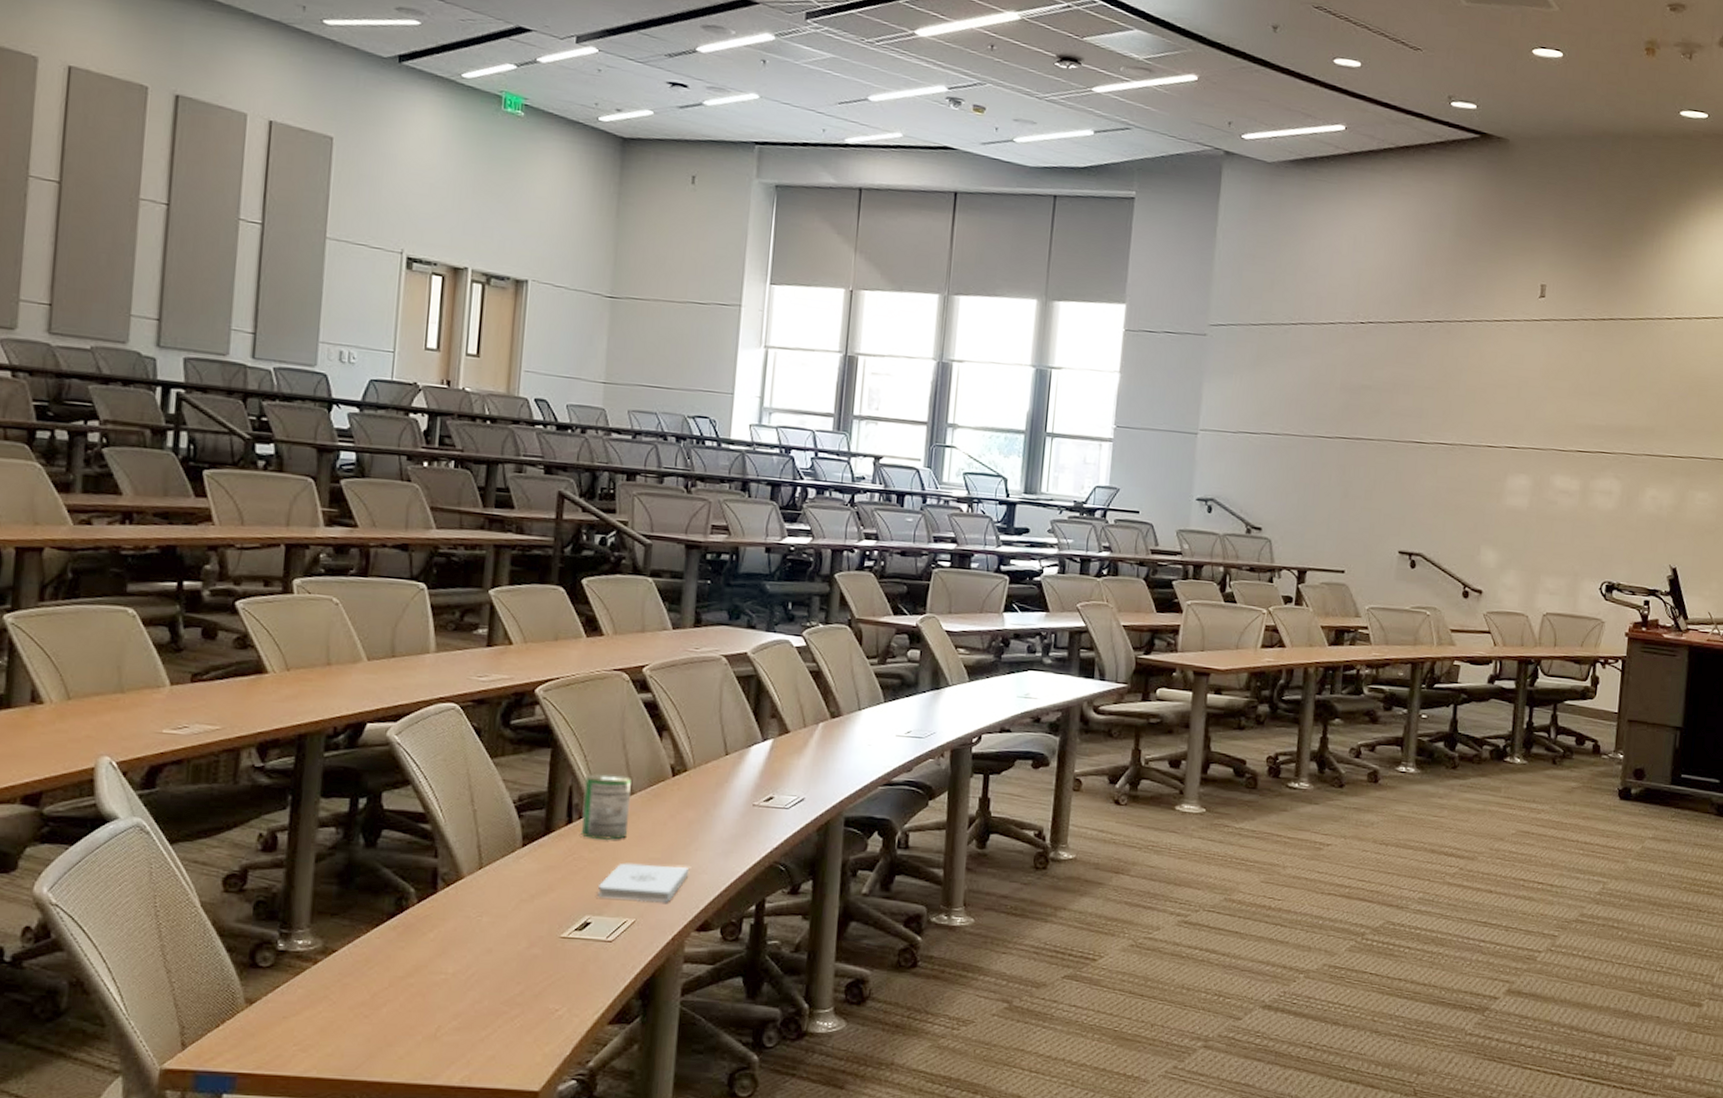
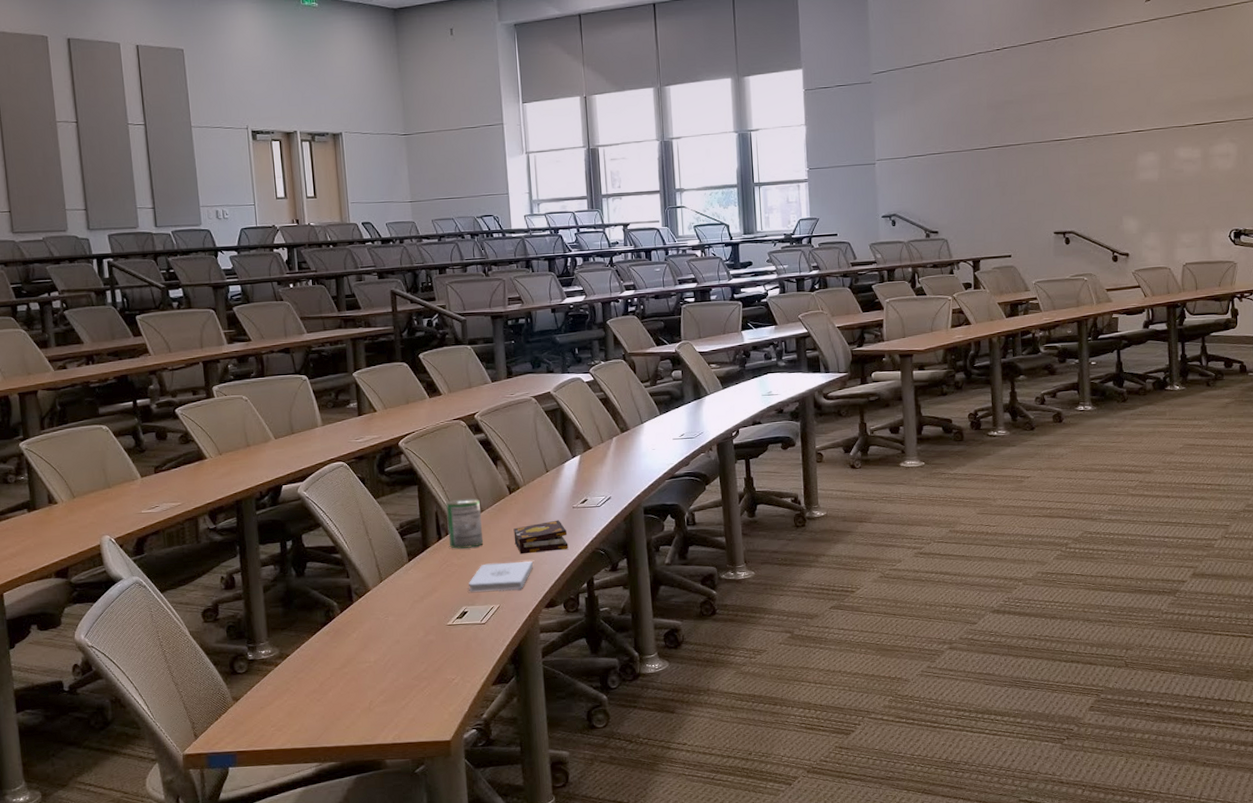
book: none [668,818,741,859] -> present [513,520,569,554]

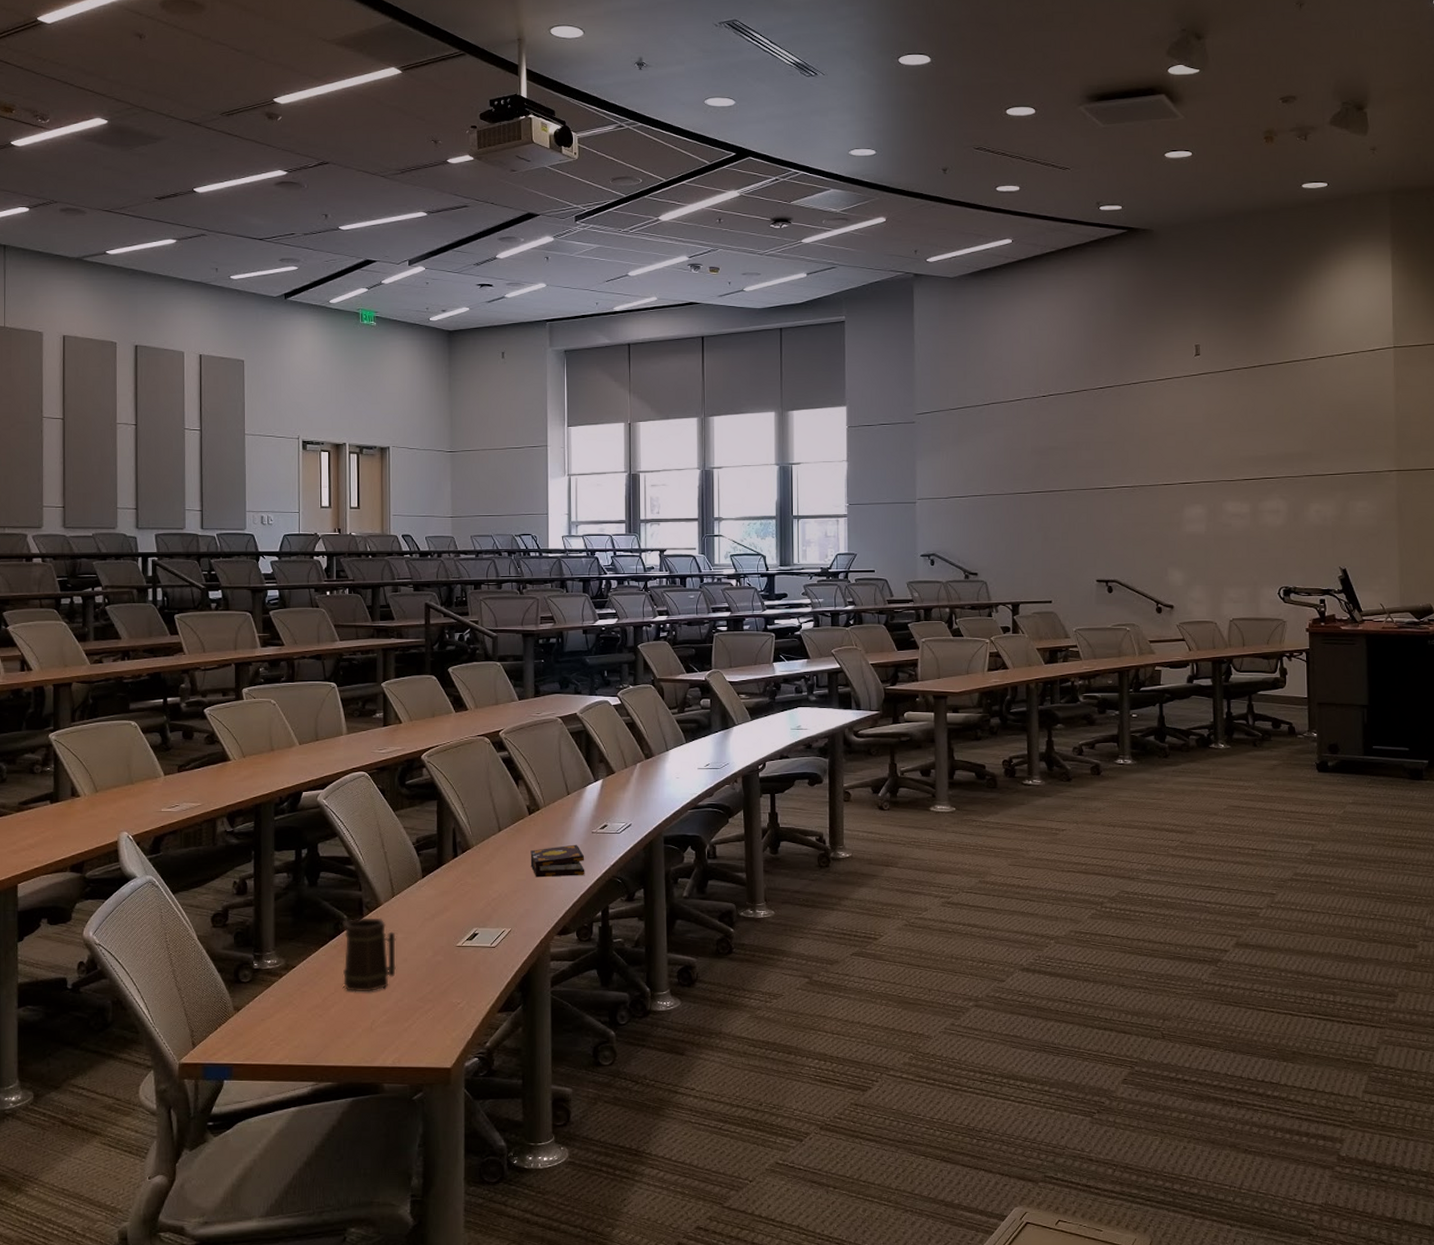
mug: none [333,603,390,676] -> present [342,918,397,992]
can: present [446,498,484,549] -> none [464,816,500,868]
notepad: present [469,561,533,592] -> none [481,885,548,915]

